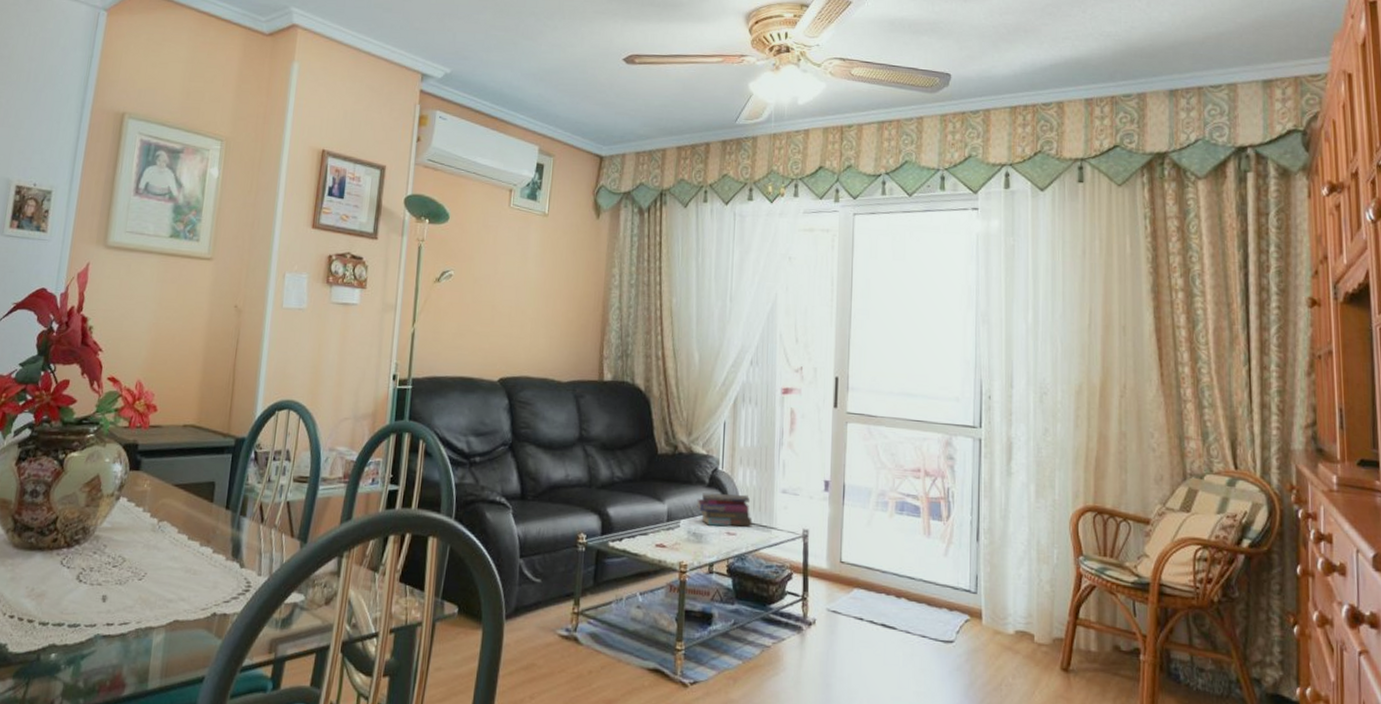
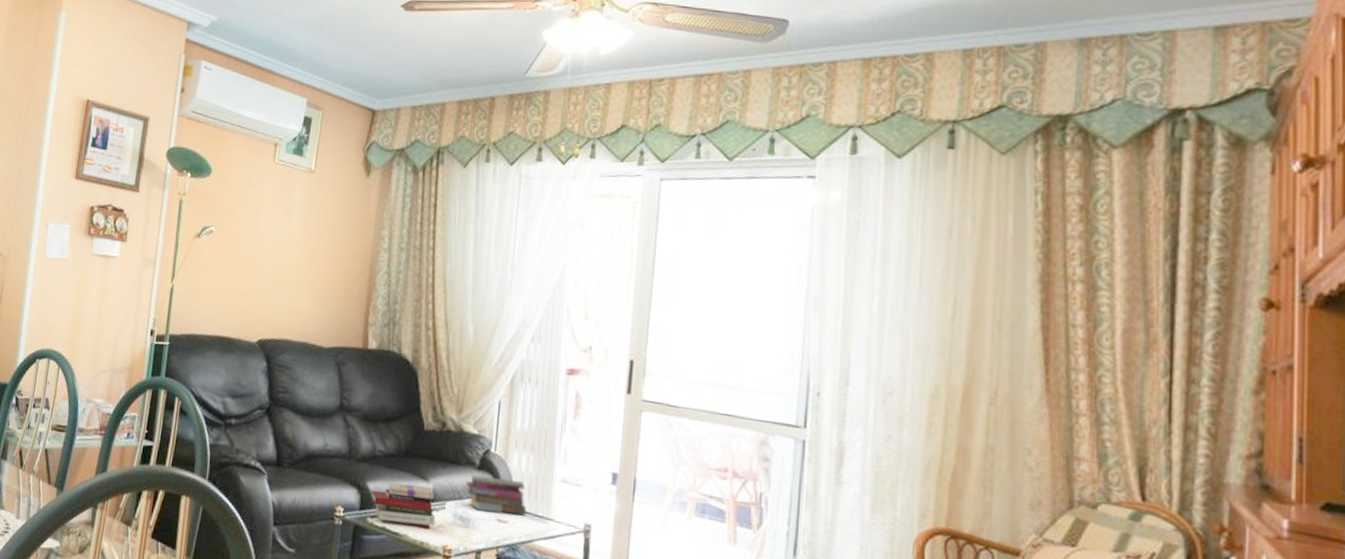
books: none [611,506,672,547] -> present [371,482,436,528]

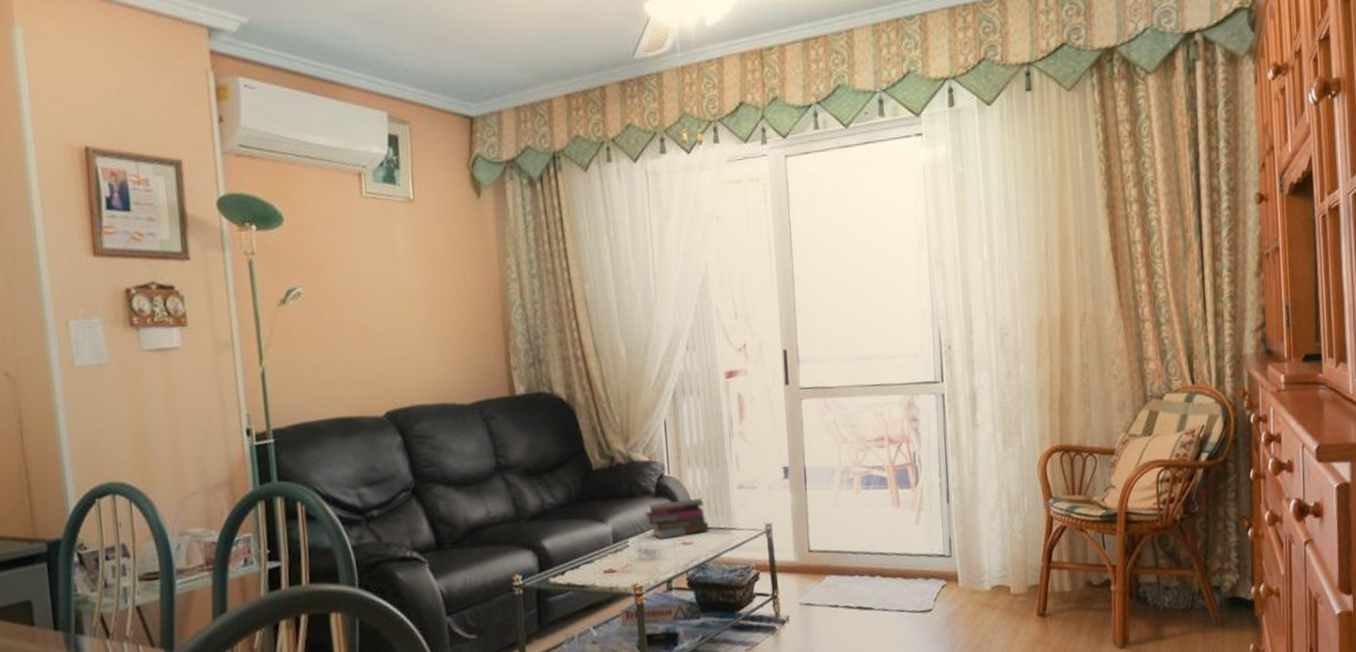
books: present [371,482,436,528] -> none [548,528,621,578]

